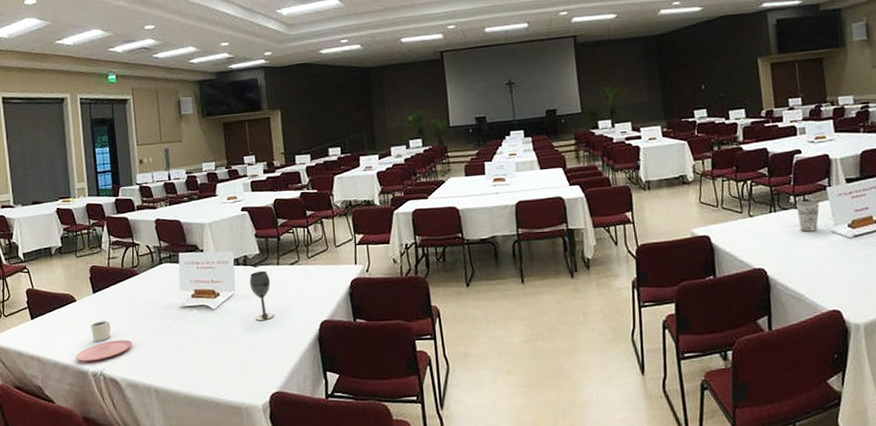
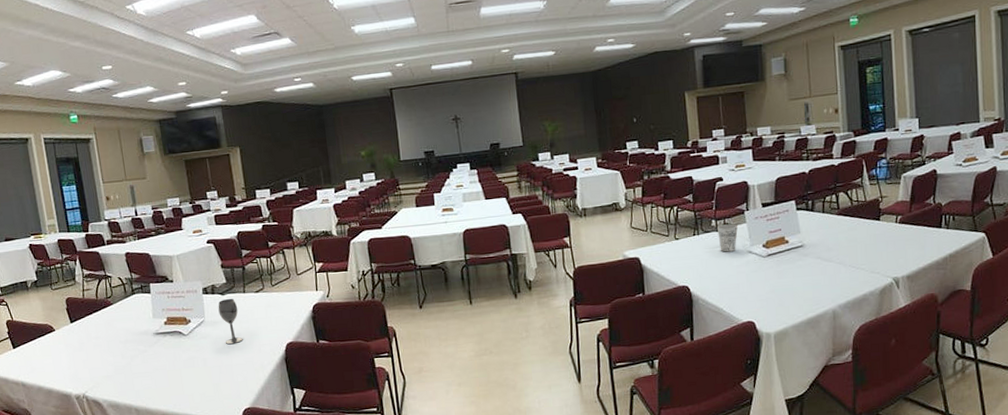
plate: present [75,339,132,362] -> none [58,364,111,386]
cup: present [91,321,111,342] -> none [70,348,91,367]

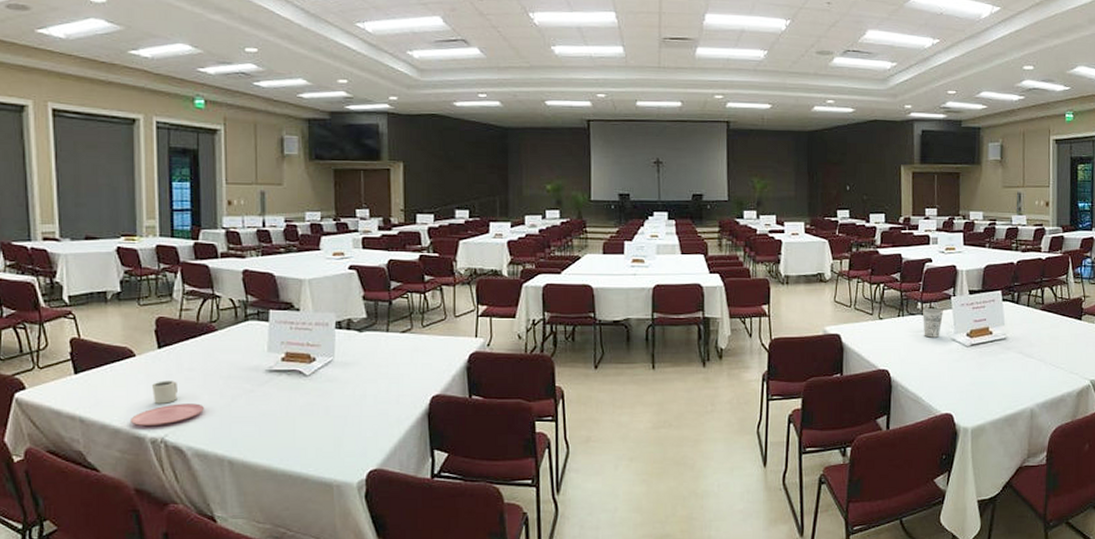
plate: none [58,364,111,386] -> present [129,403,204,427]
cup: none [70,348,91,367] -> present [152,381,178,404]
wine glass: present [218,298,243,345] -> none [352,336,379,392]

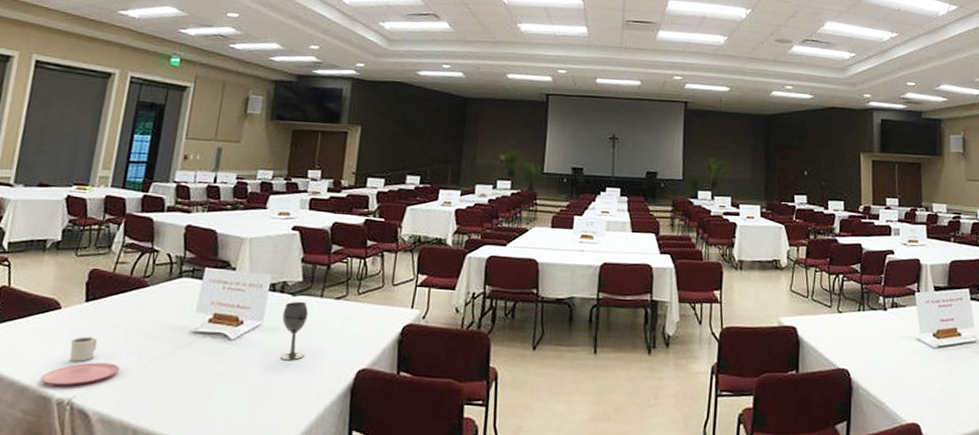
wine glass: none [352,336,379,392] -> present [281,301,309,361]
cup: present [923,308,943,338] -> none [885,303,907,337]

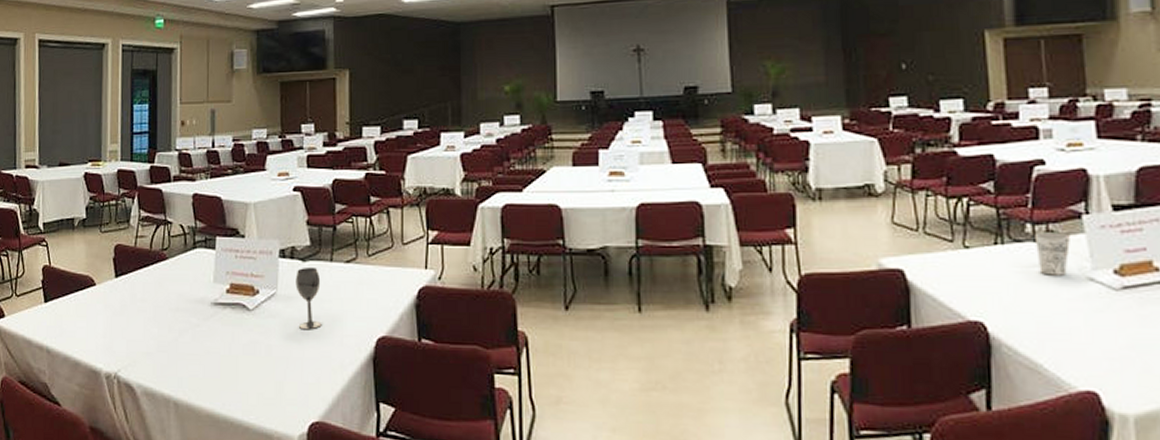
plate: present [40,362,119,386] -> none [88,337,153,360]
cup: present [69,336,98,362] -> none [109,312,131,336]
cup: none [885,303,907,337] -> present [1035,232,1070,276]

